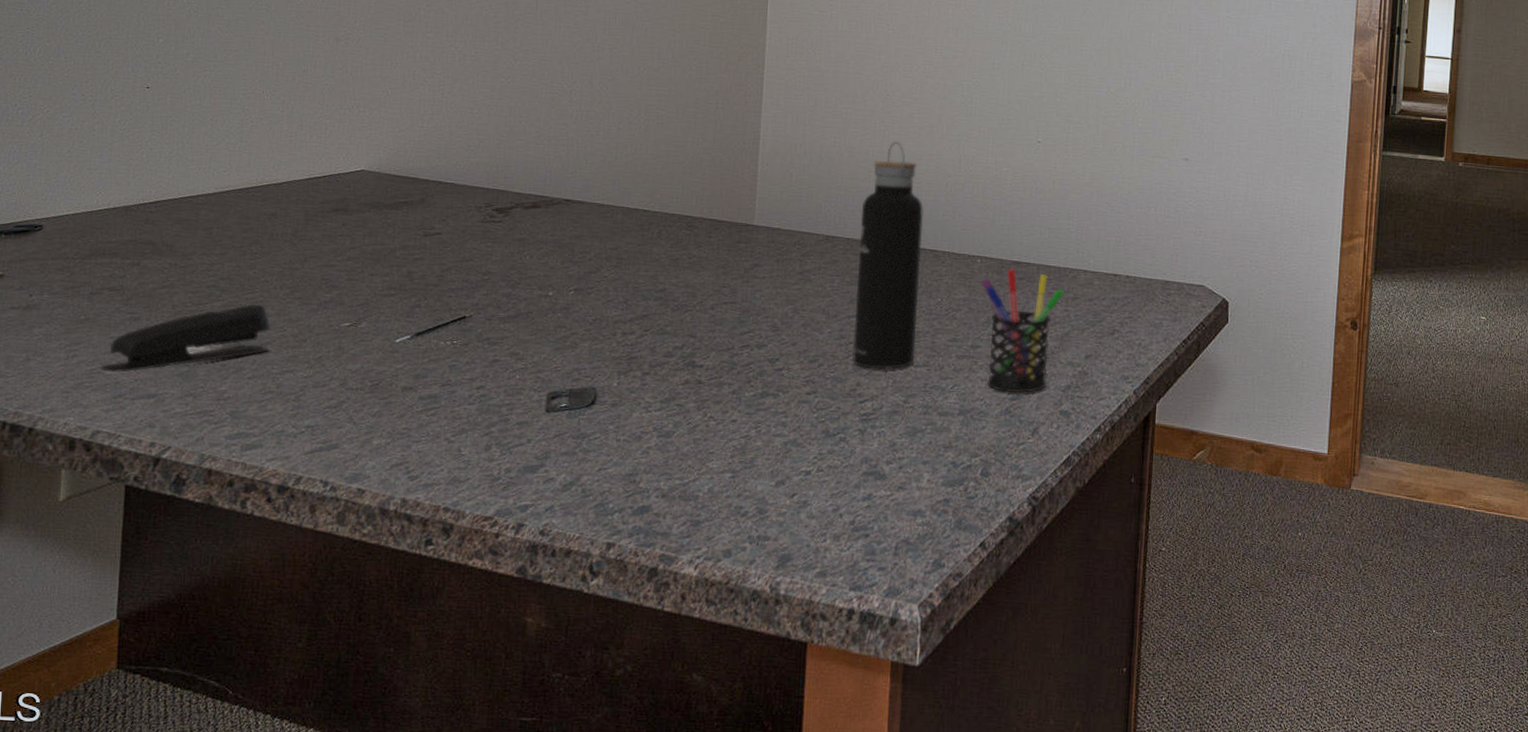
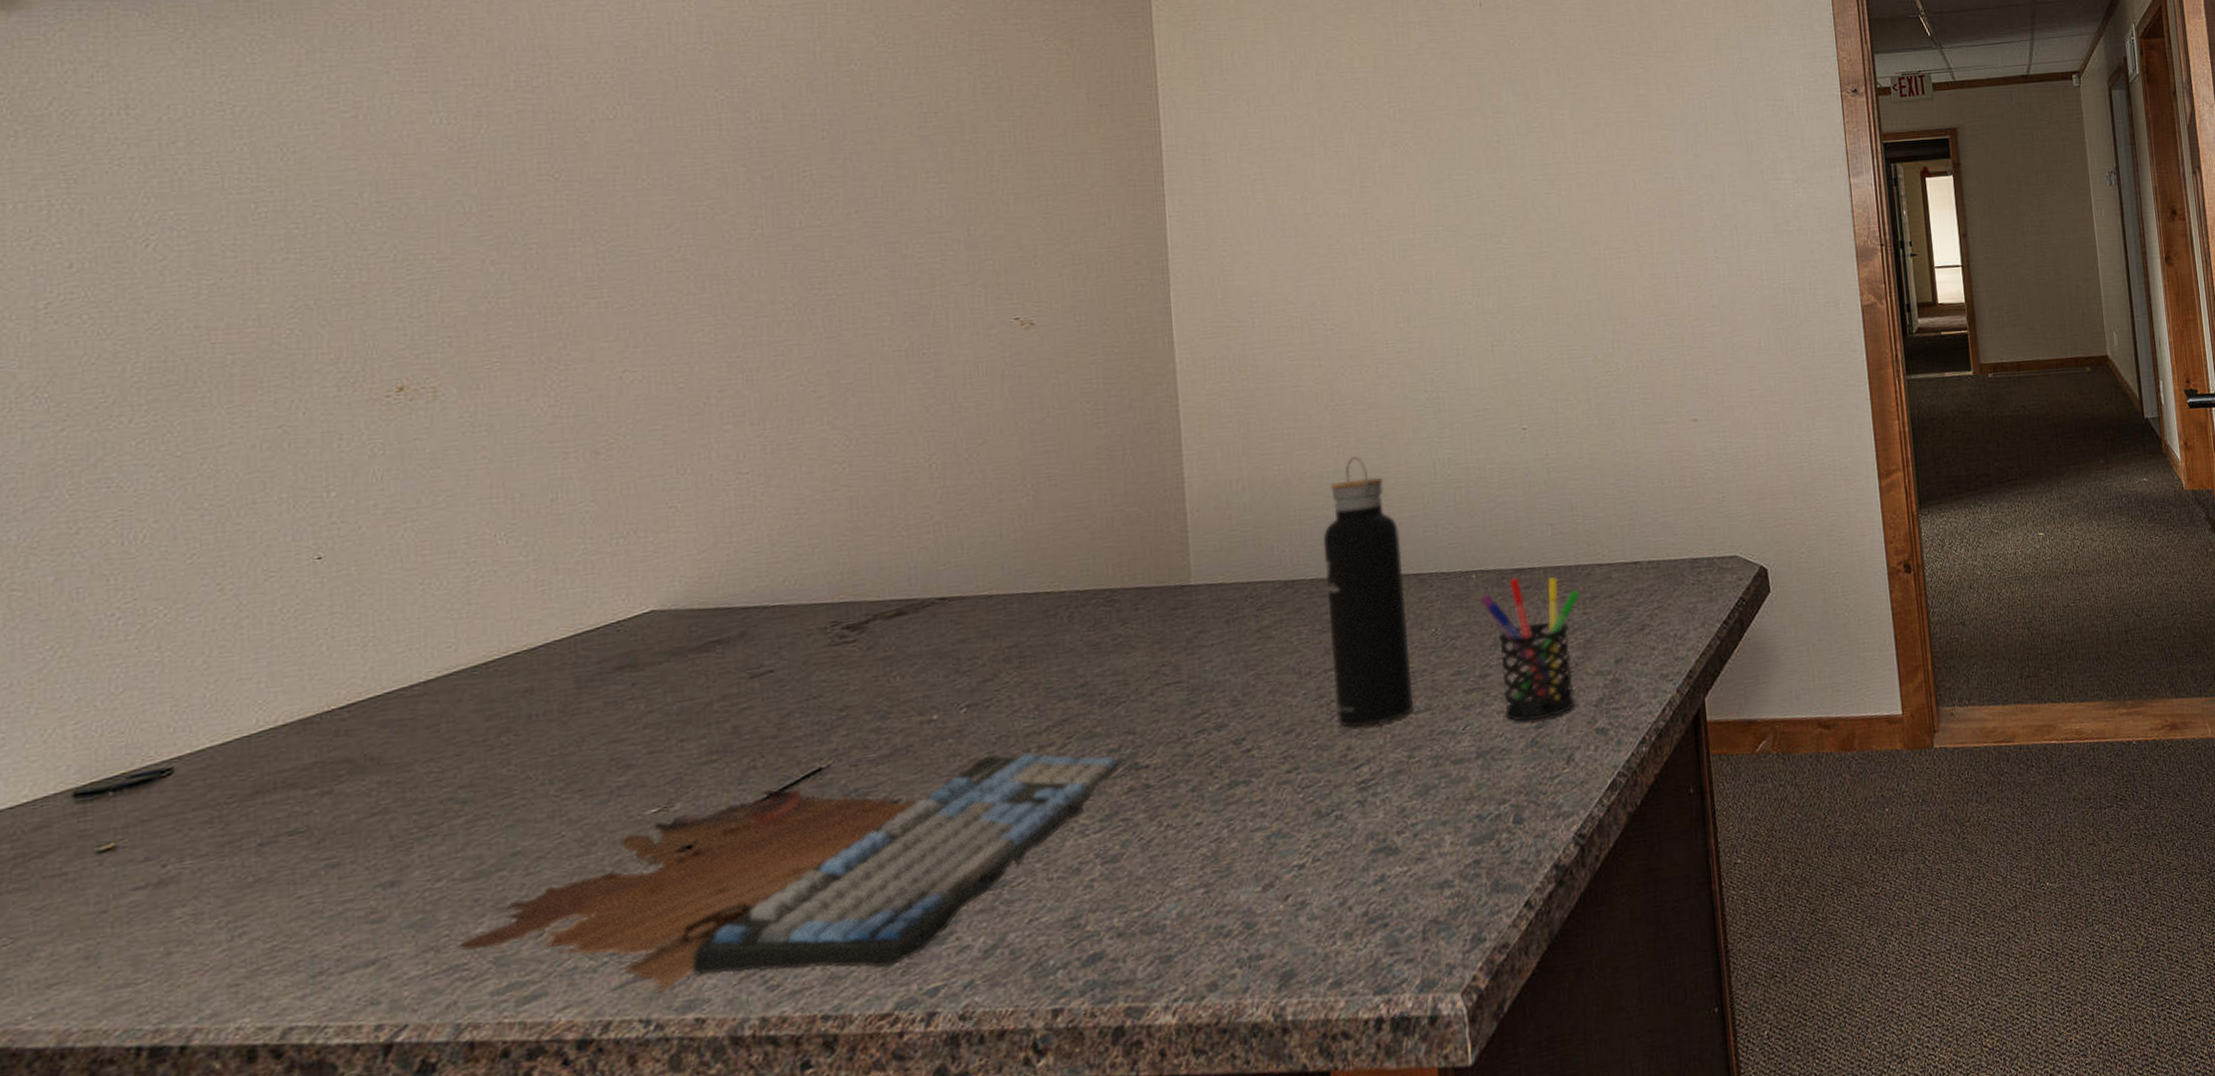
stapler: present [101,304,271,373] -> none [286,810,546,946]
computer keyboard: none [207,325,684,481] -> present [457,753,1124,994]

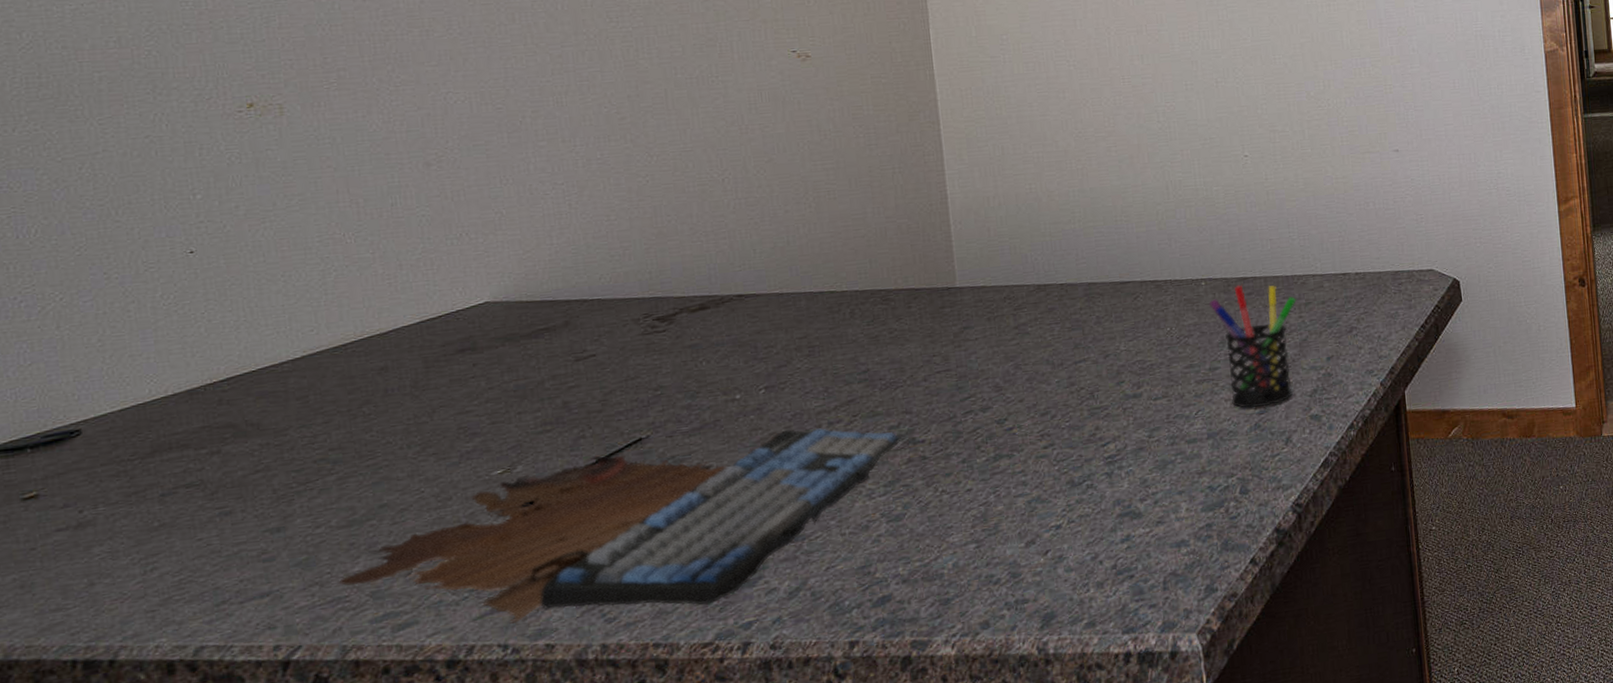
water bottle: present [1323,456,1414,727] -> none [1070,178,1153,411]

